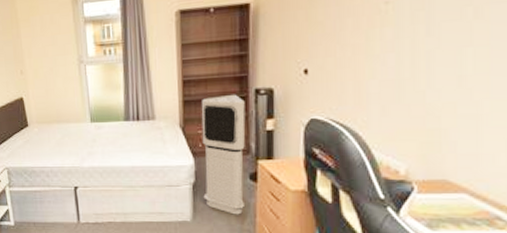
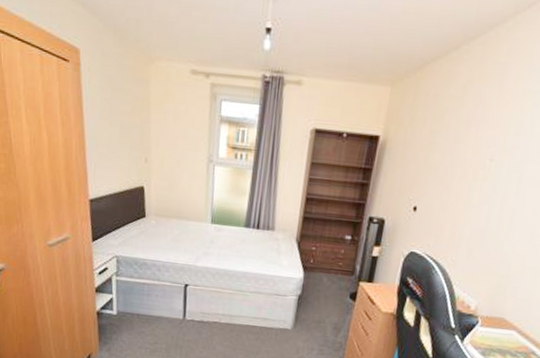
air purifier: present [201,94,246,215] -> none [306,218,358,328]

